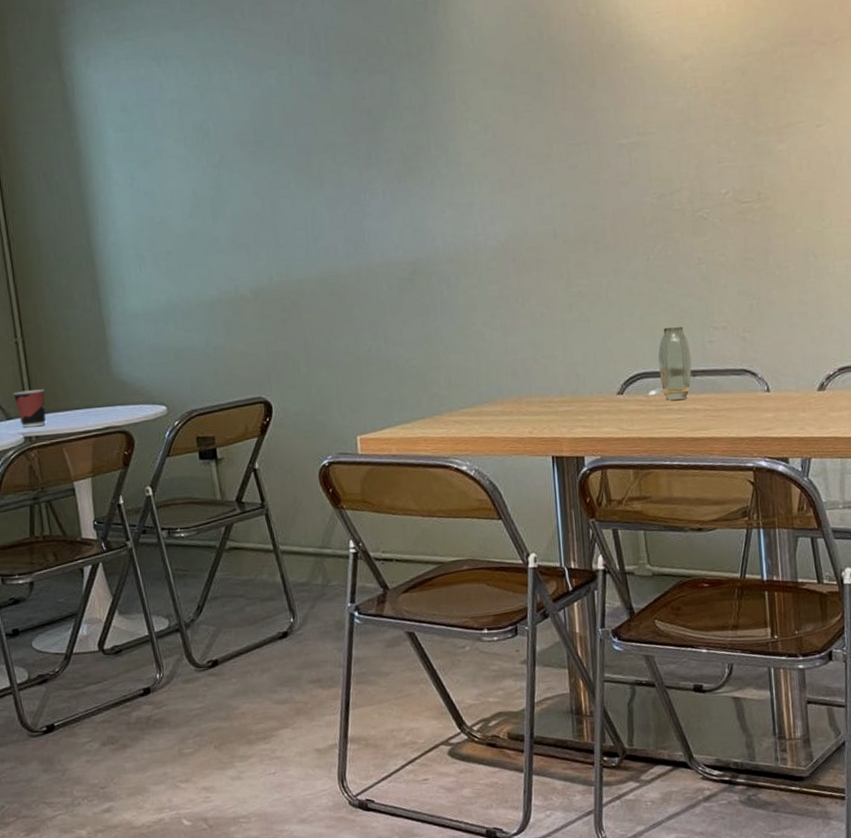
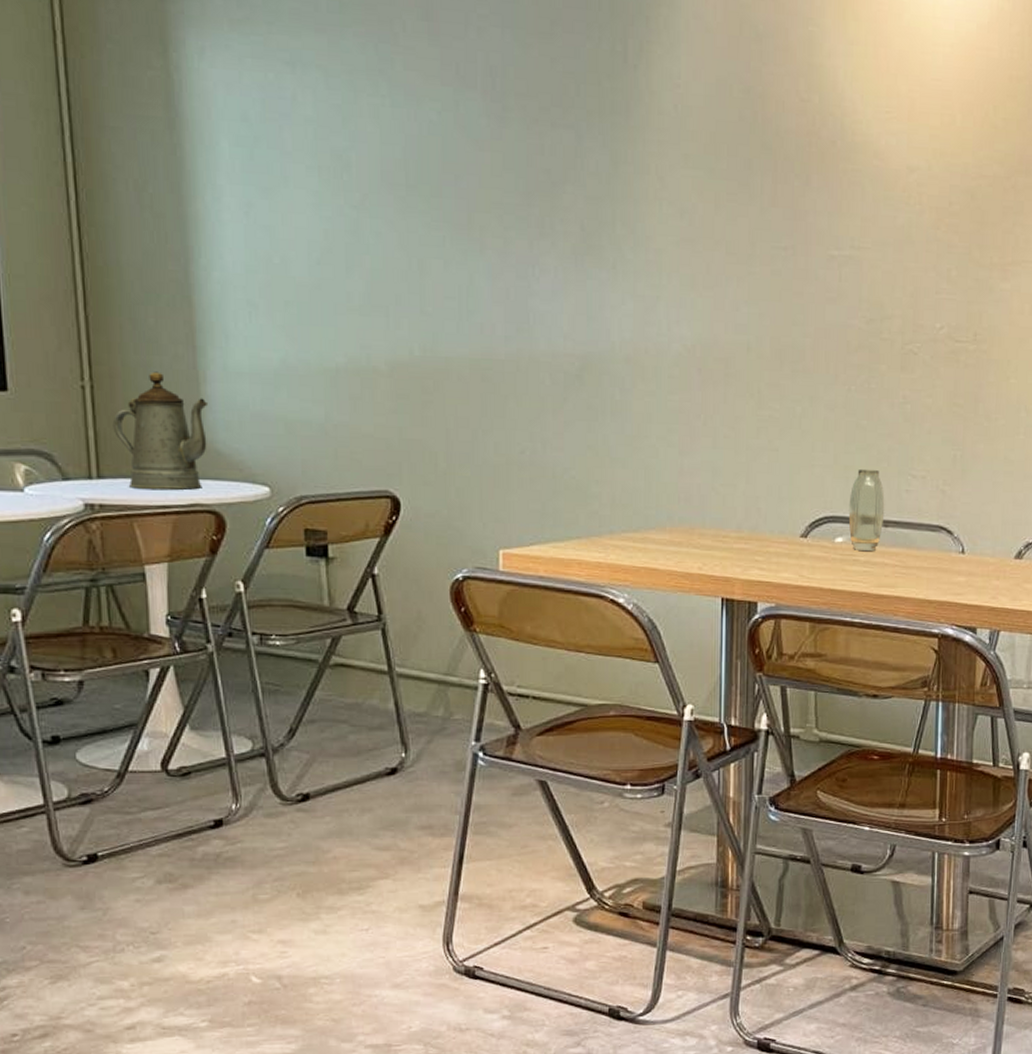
cup: present [13,389,46,428] -> none [73,447,116,493]
coffee pot: none [41,323,115,420] -> present [112,371,209,490]

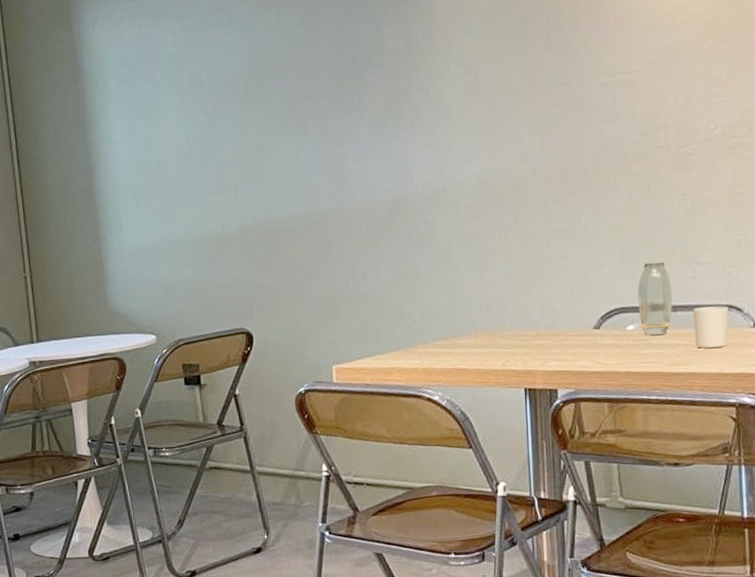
coffee pot: present [112,371,209,490] -> none [46,259,111,347]
mug: none [903,525,940,571] -> present [693,306,729,348]

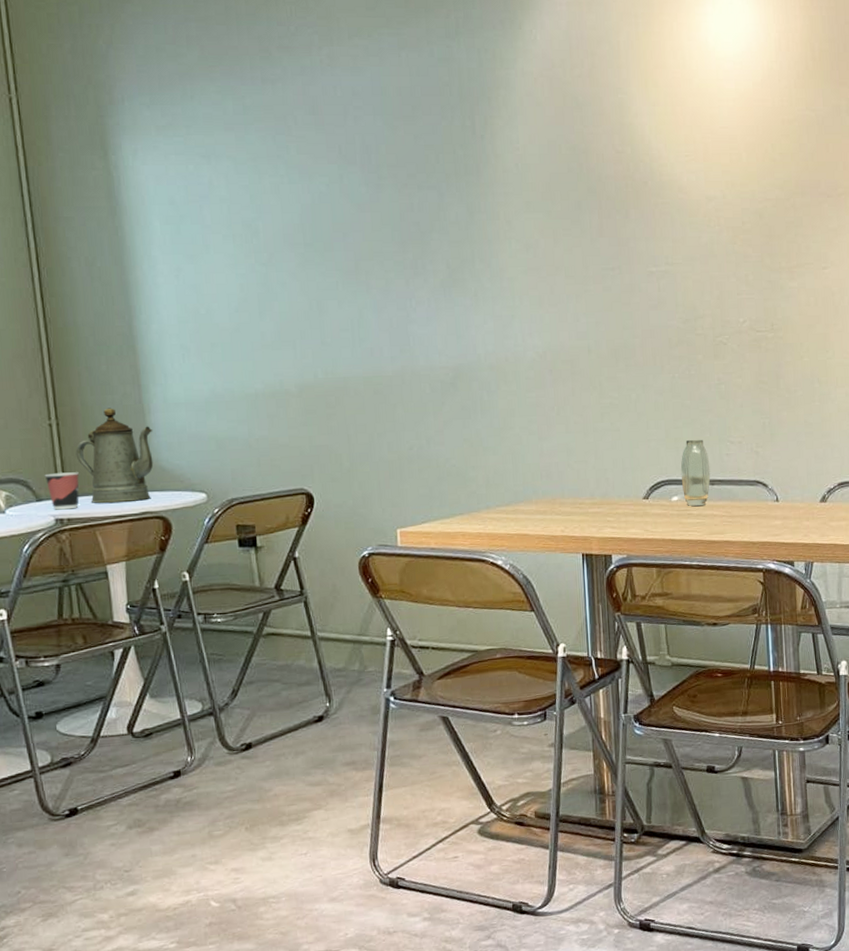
cup: none [20,319,49,354] -> present [44,472,80,510]
coffee pot: none [46,259,111,347] -> present [75,408,154,504]
mug: present [693,306,729,348] -> none [727,481,757,519]

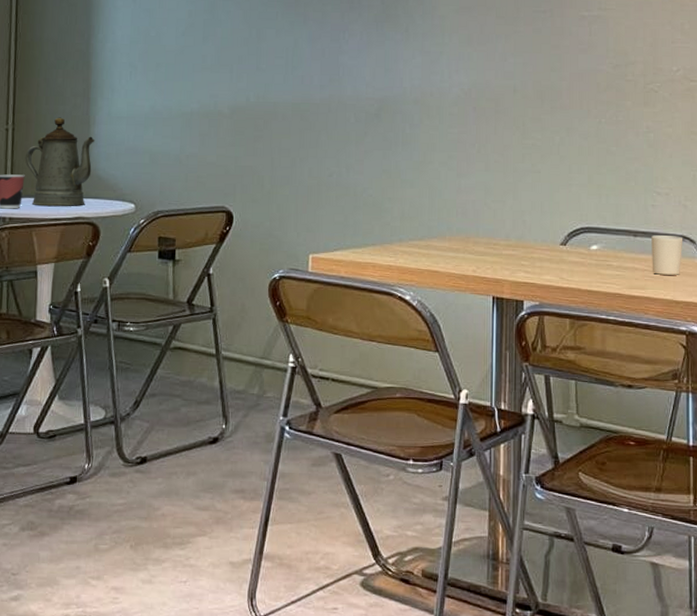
vase: present [680,439,711,506] -> none [602,187,634,257]
mug: none [727,481,757,519] -> present [651,235,683,275]

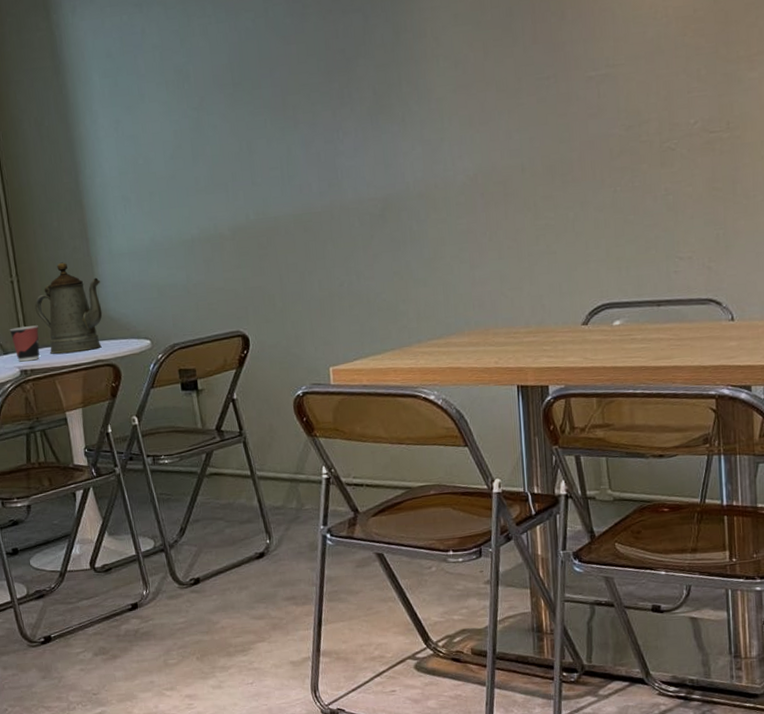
mug: present [651,235,683,275] -> none [675,300,709,342]

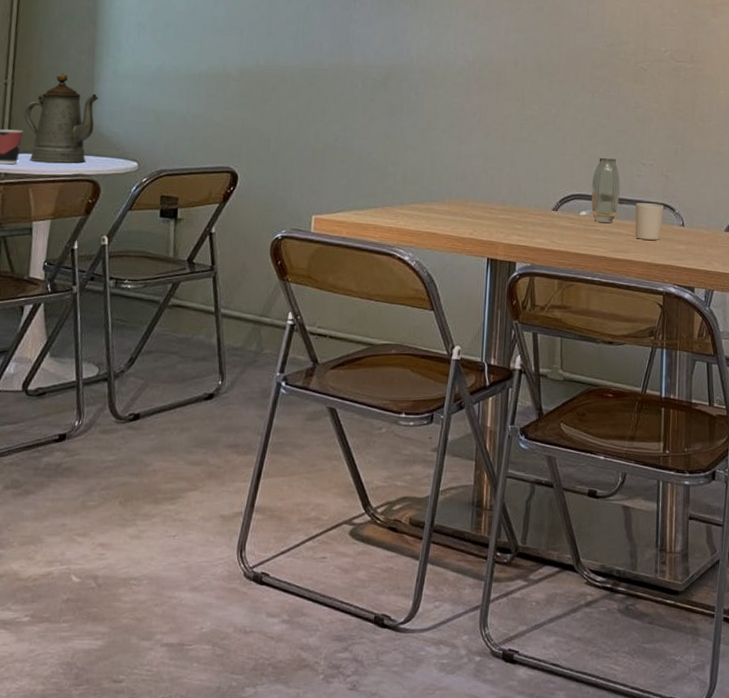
vase: none [623,257,657,330] -> present [591,157,621,223]
mug: none [675,300,709,342] -> present [635,203,664,240]

